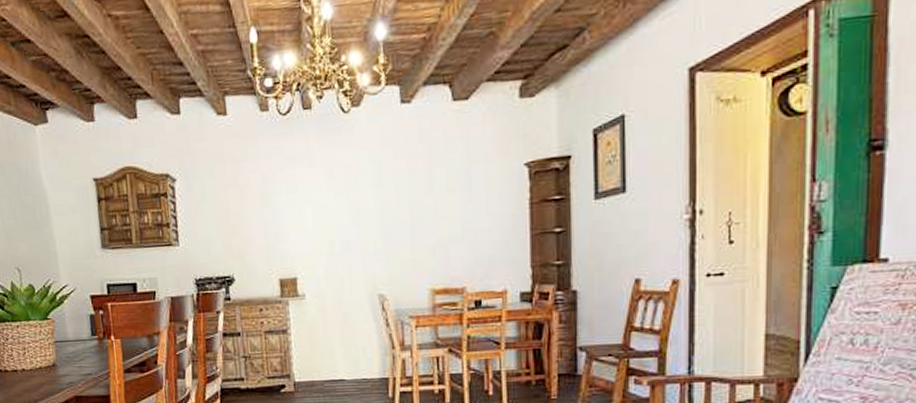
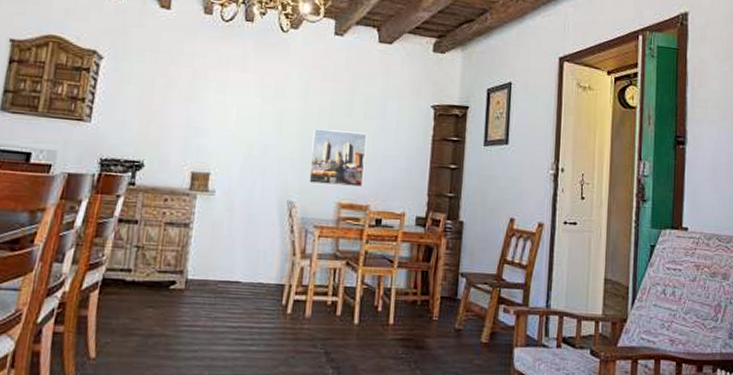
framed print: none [394,209,456,274] -> present [309,128,368,187]

